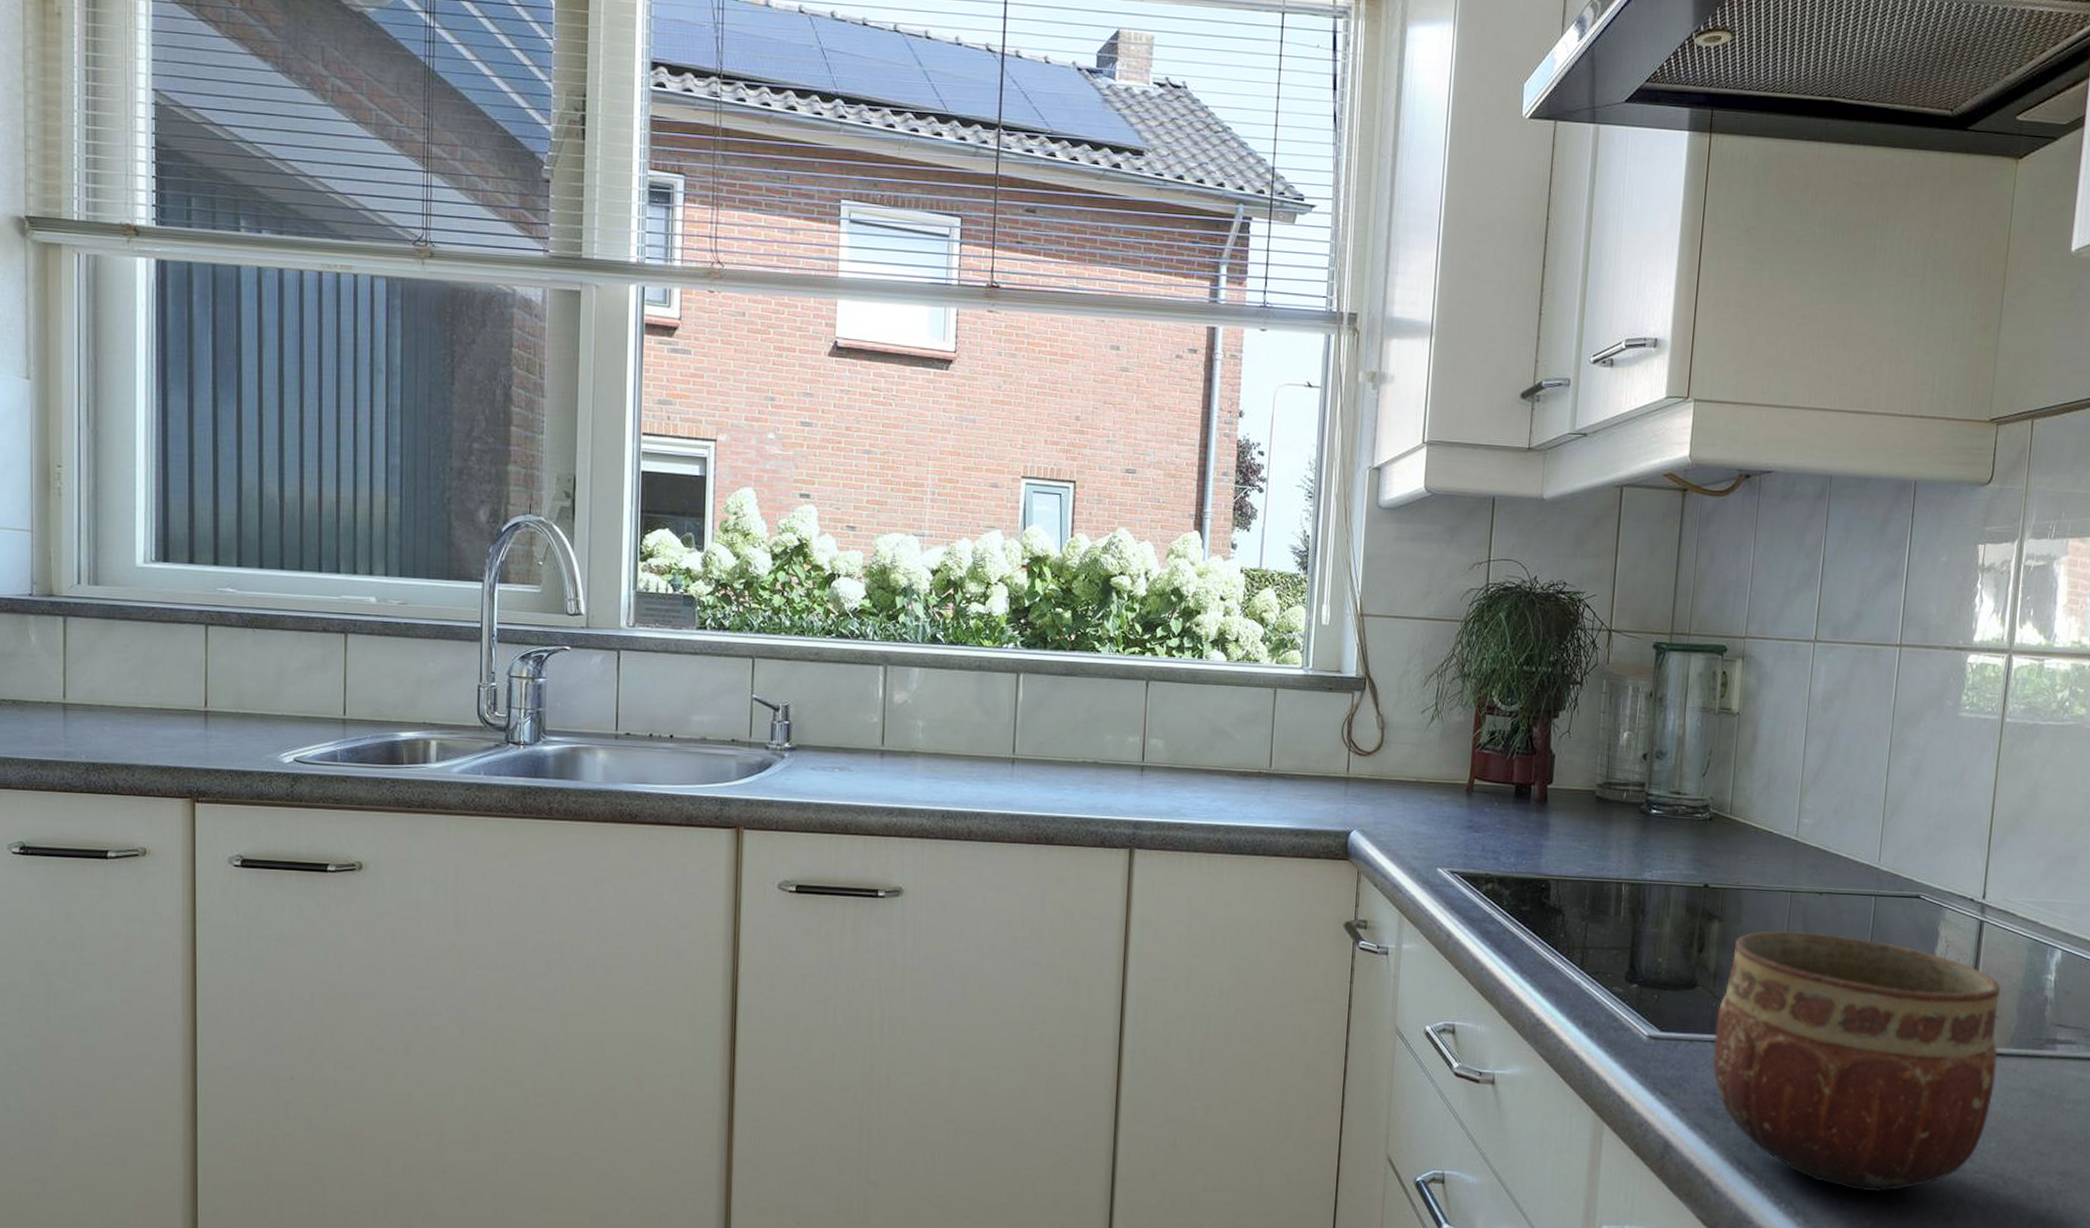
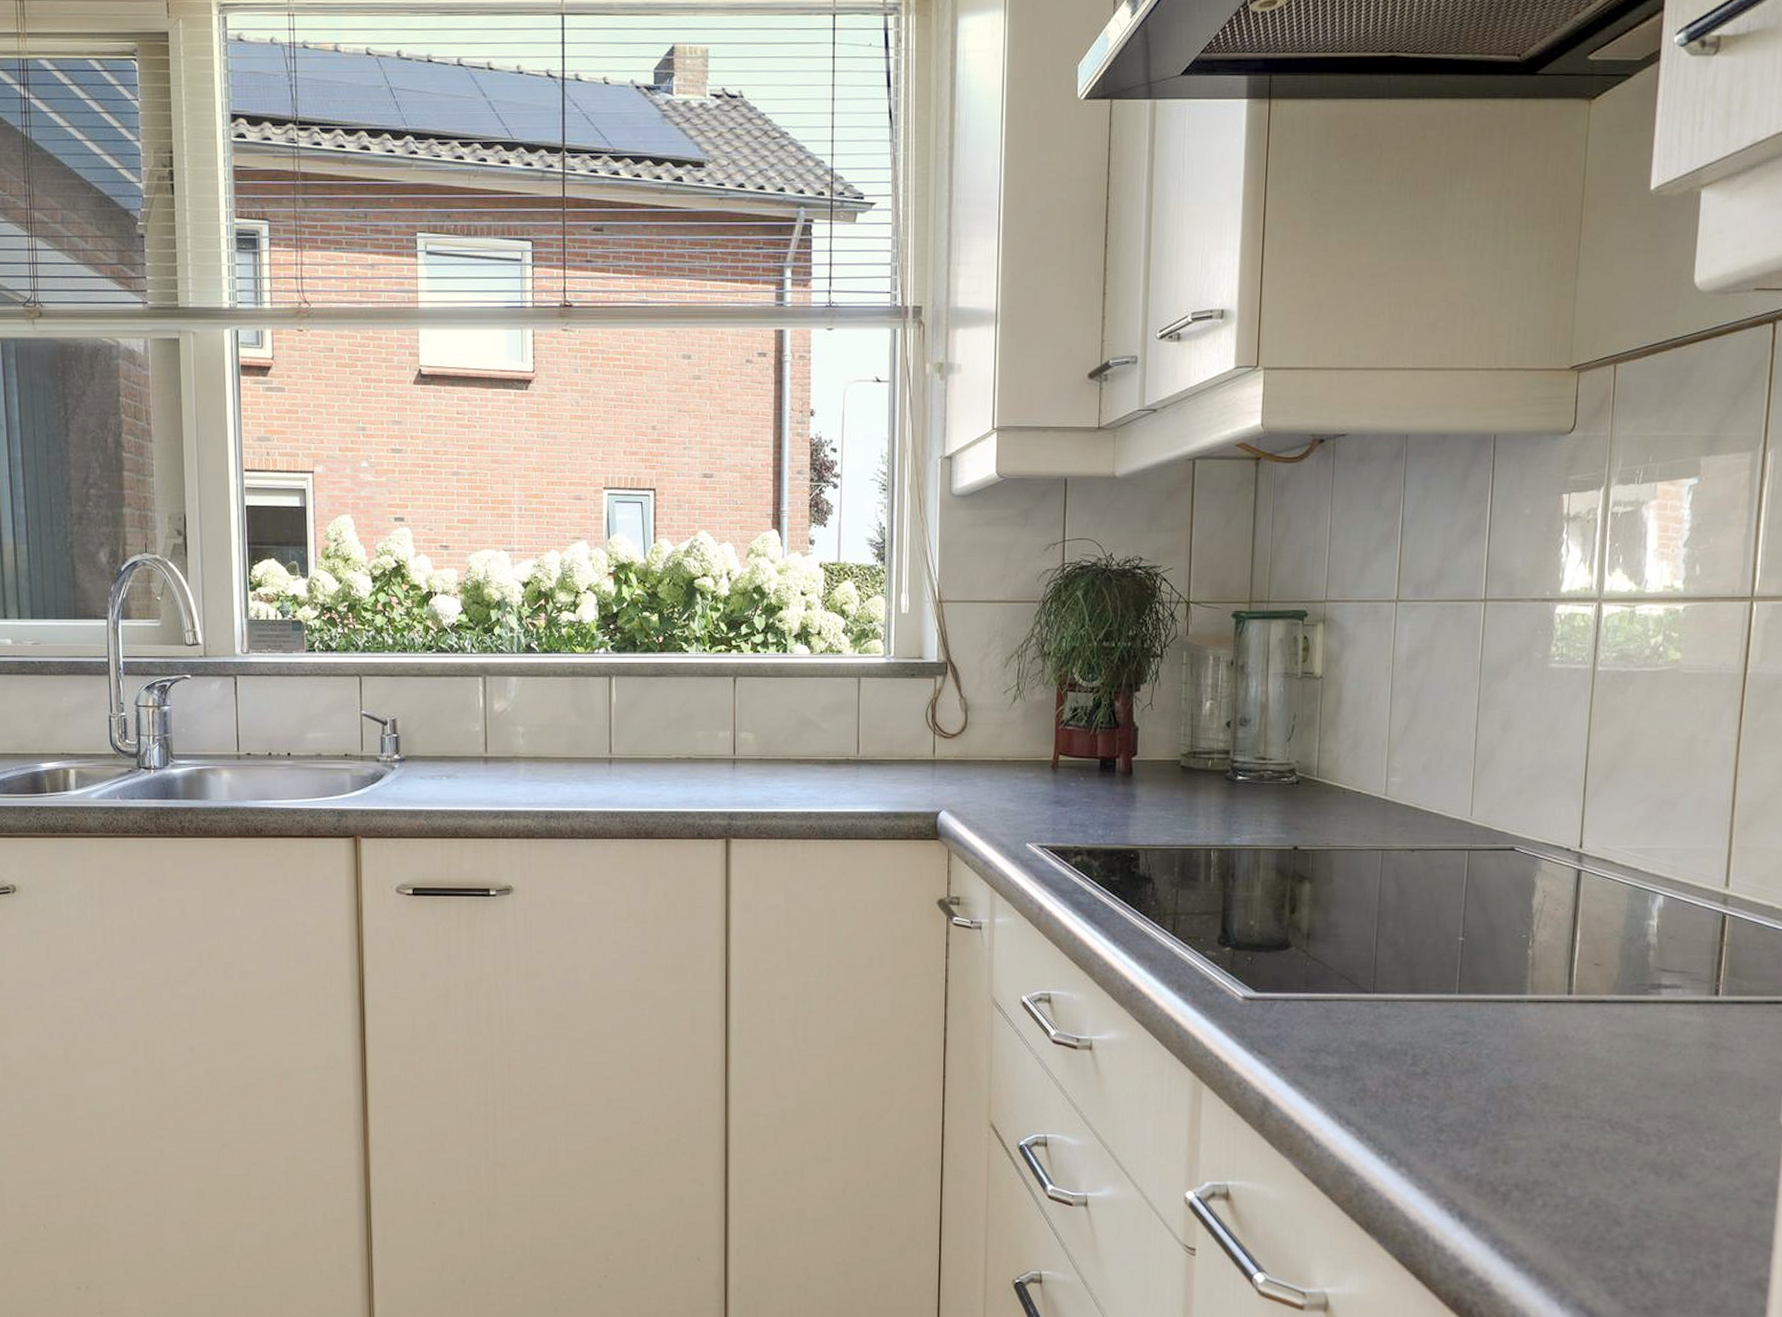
bowl: present [1713,931,2000,1192] -> none [1309,889,1601,1141]

